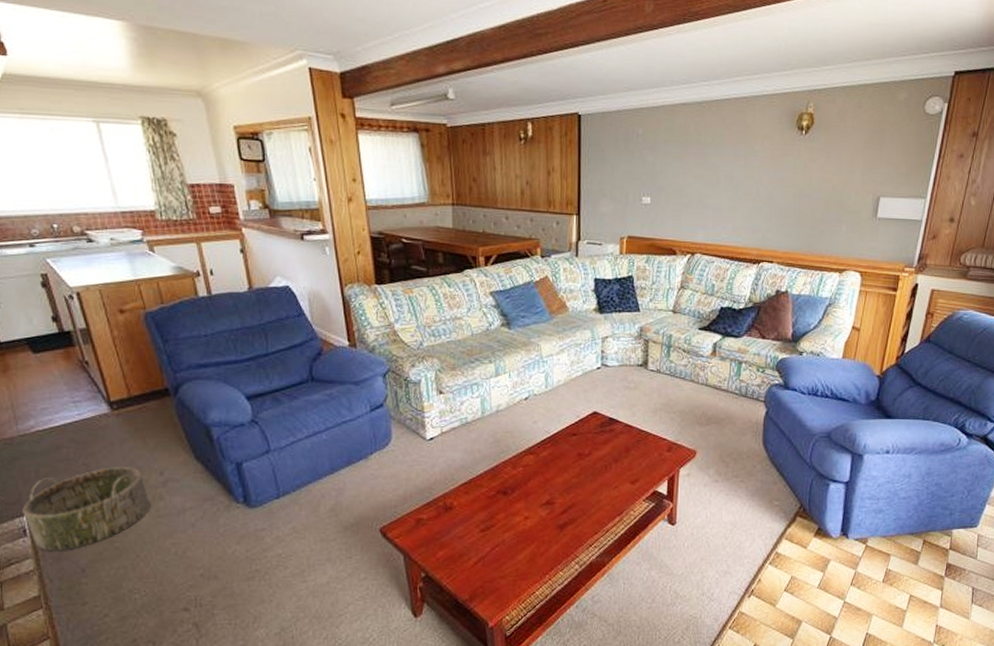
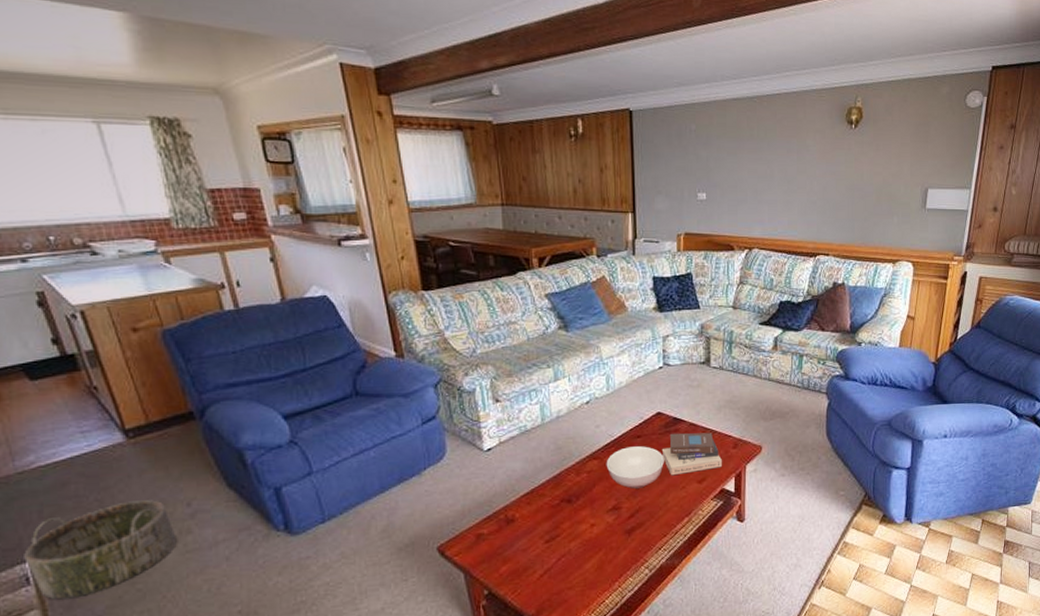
bowl: none [541,444,598,485] -> present [606,446,664,489]
books: none [596,433,655,475] -> present [661,432,722,476]

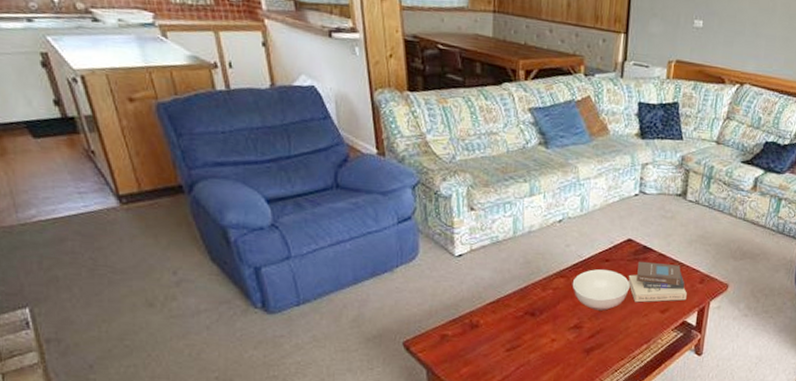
basket: present [24,500,177,600] -> none [25,263,162,346]

